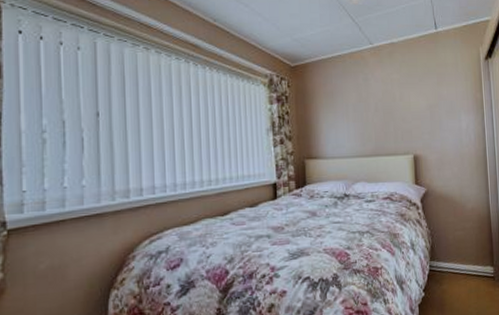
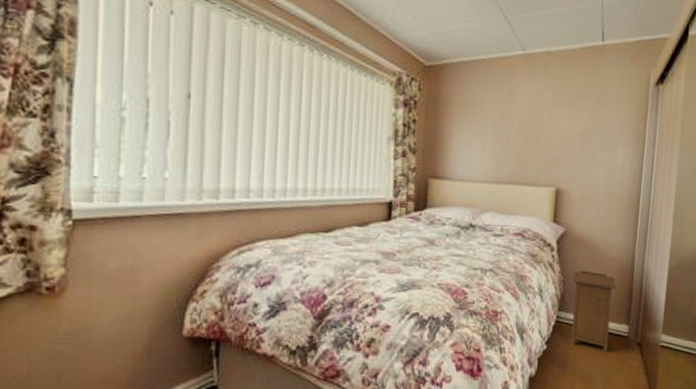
nightstand: none [439,223,479,294] -> present [571,270,616,353]

